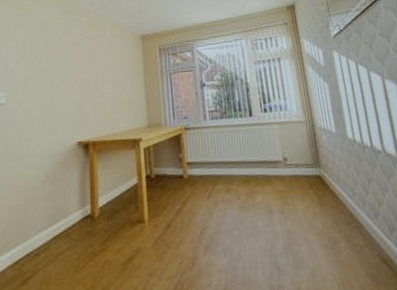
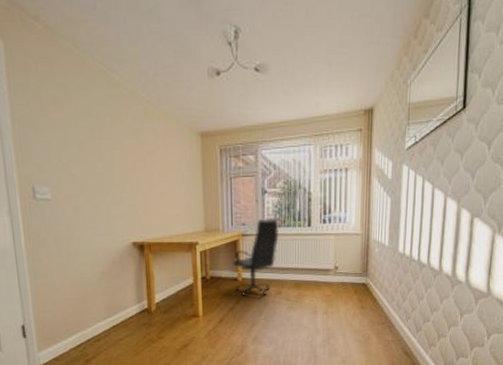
office chair: none [177,109,222,197] -> present [232,217,279,297]

